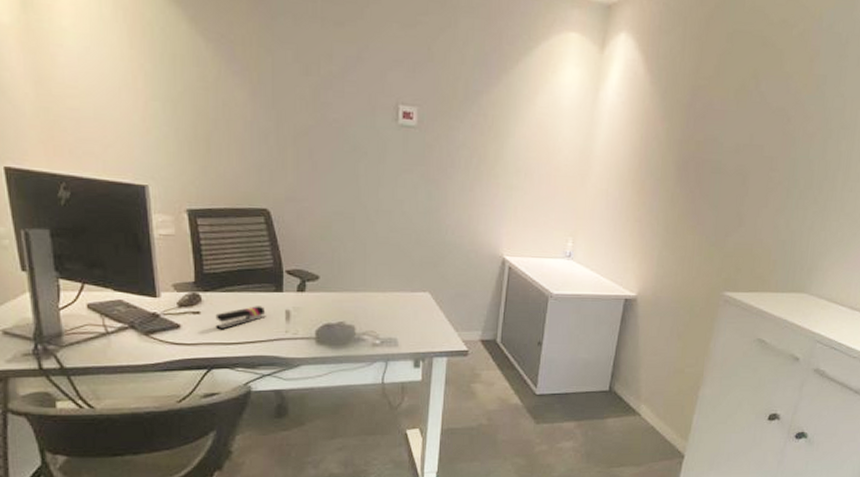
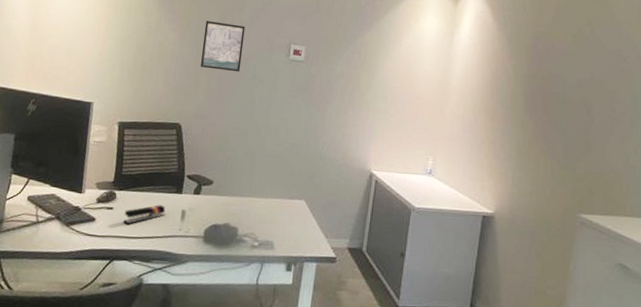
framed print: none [282,73,337,142] -> present [201,21,246,72]

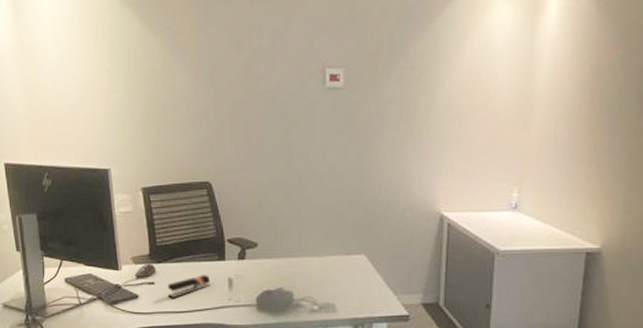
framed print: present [201,21,246,72] -> none [218,52,269,113]

